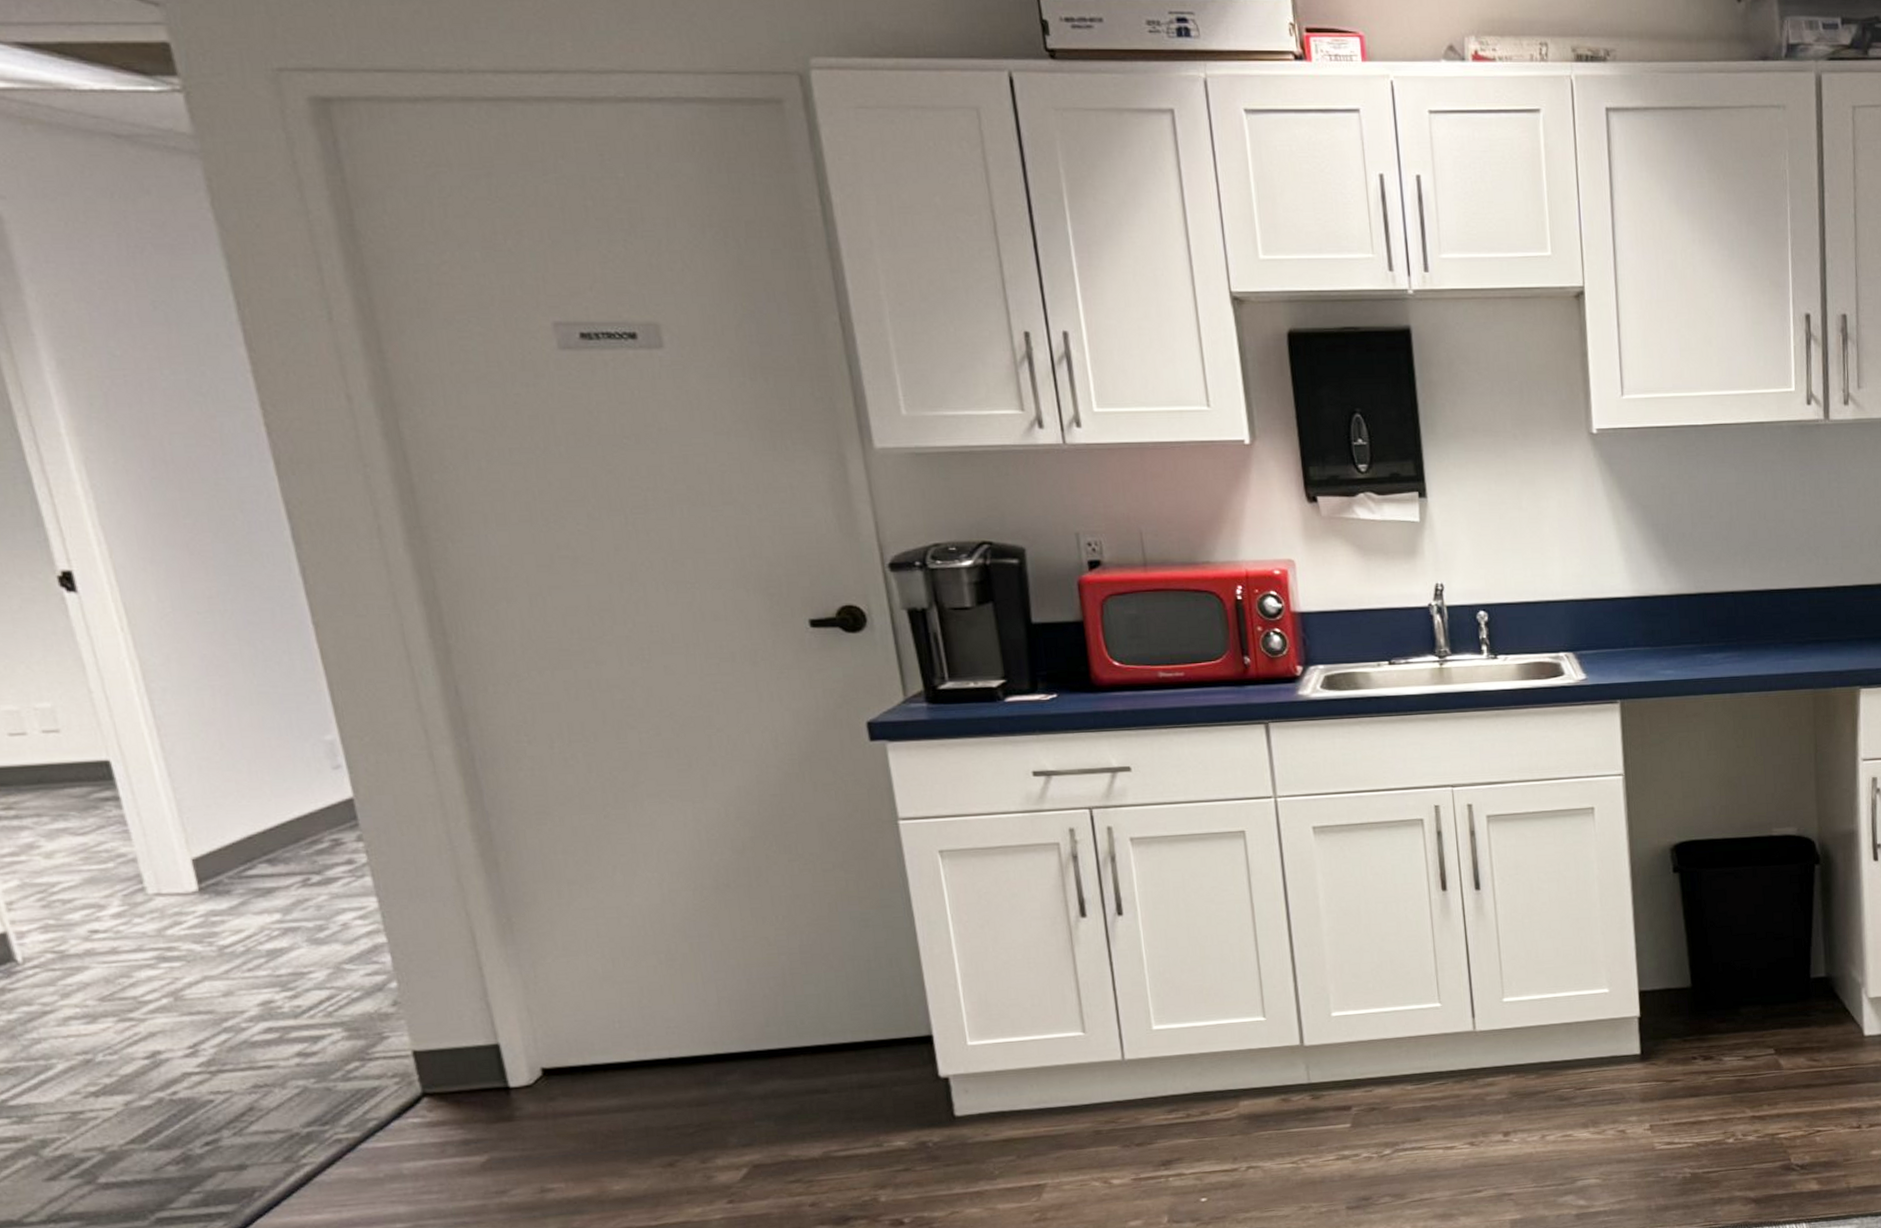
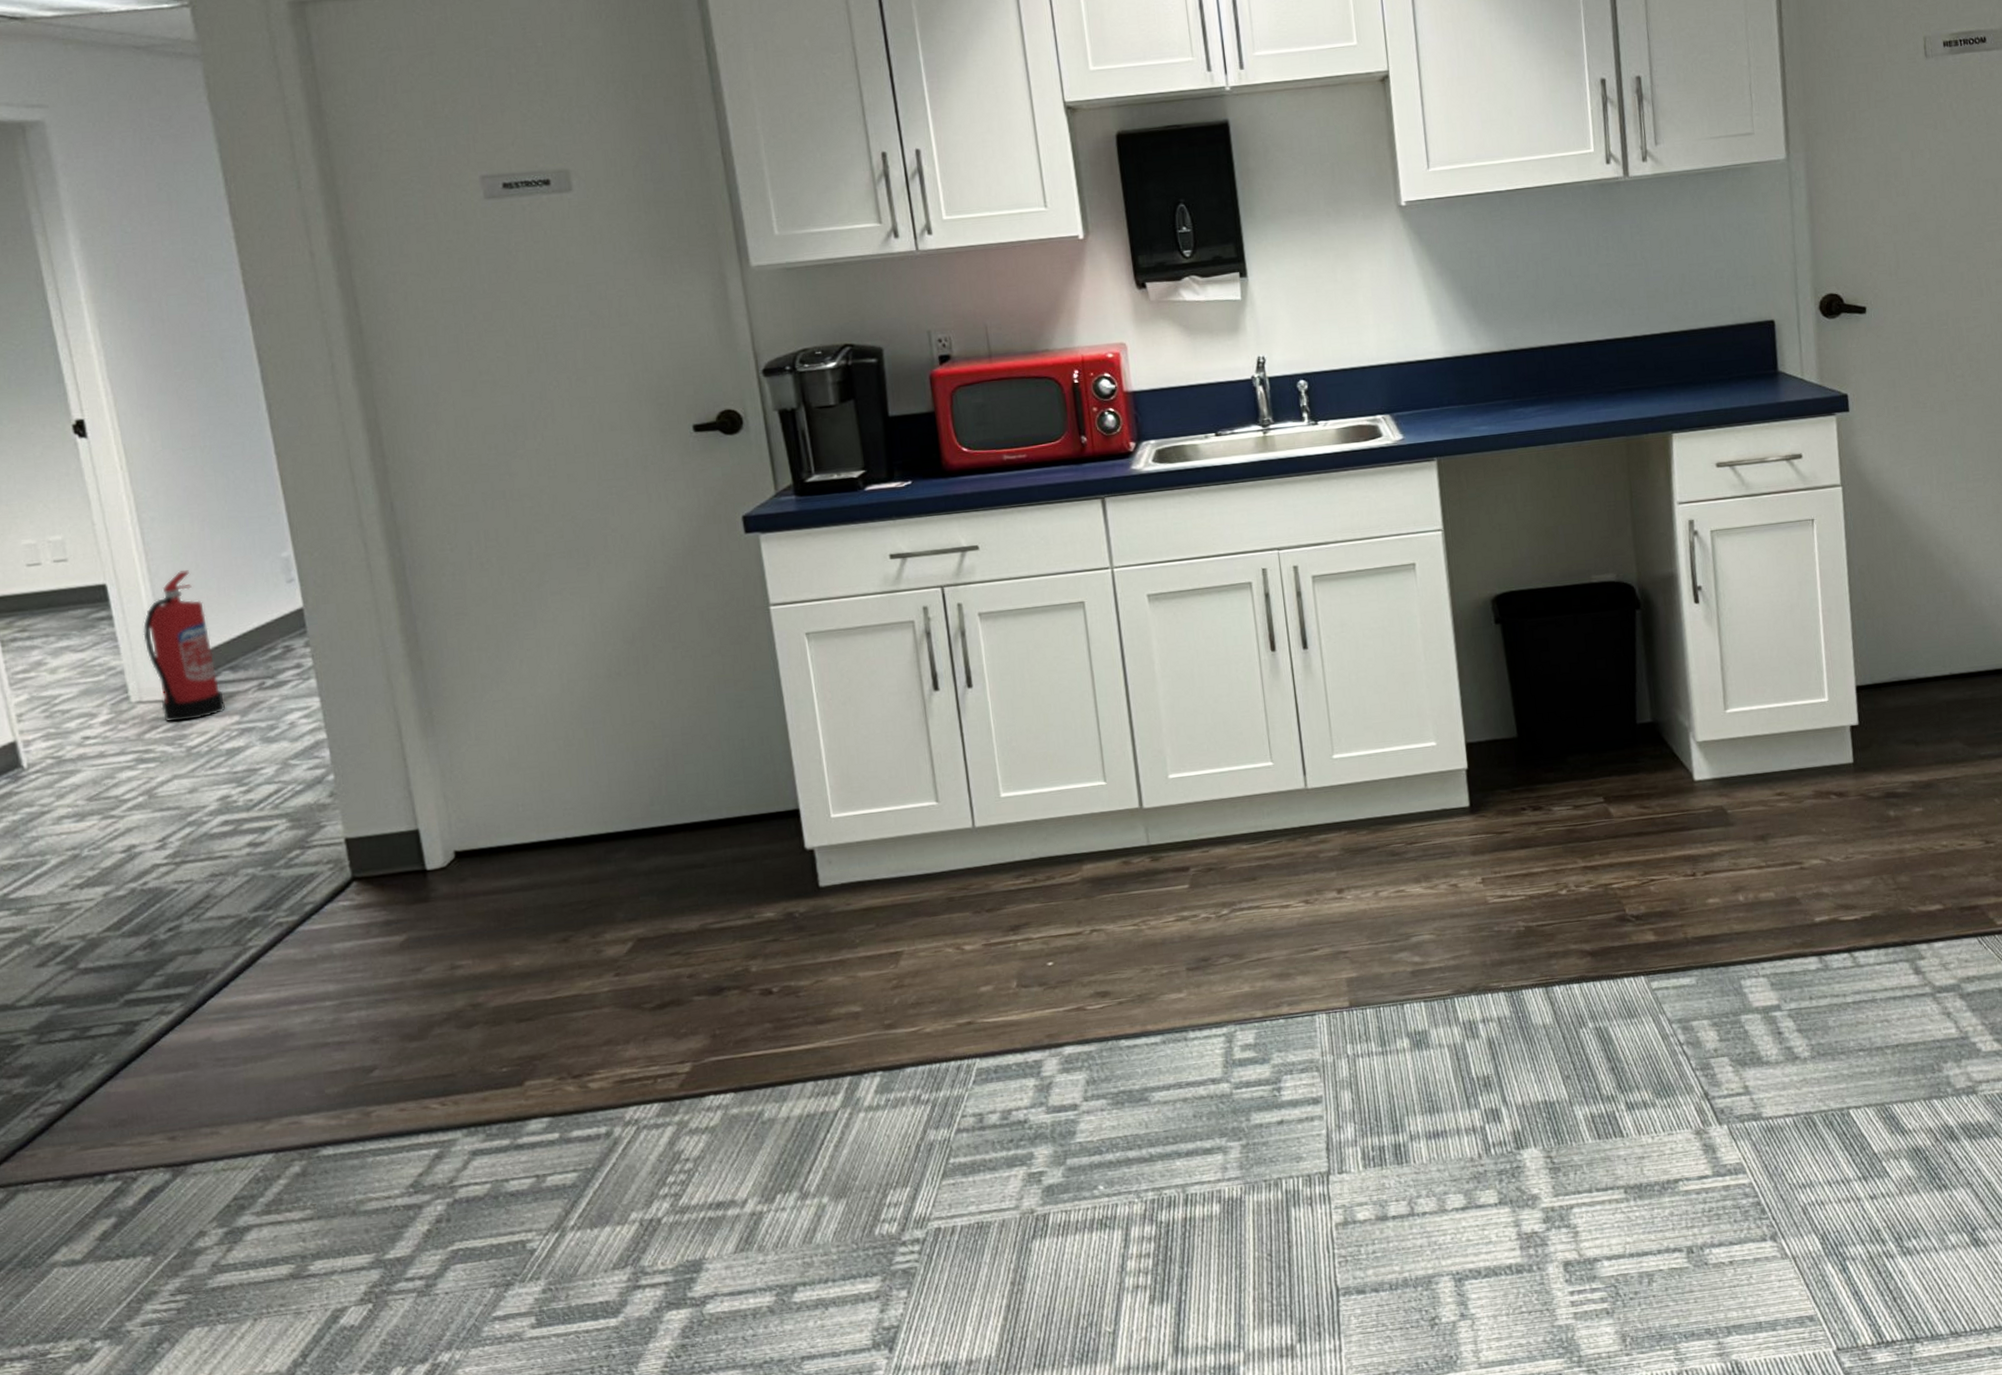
fire extinguisher: none [158,750,264,918] -> present [143,570,226,723]

